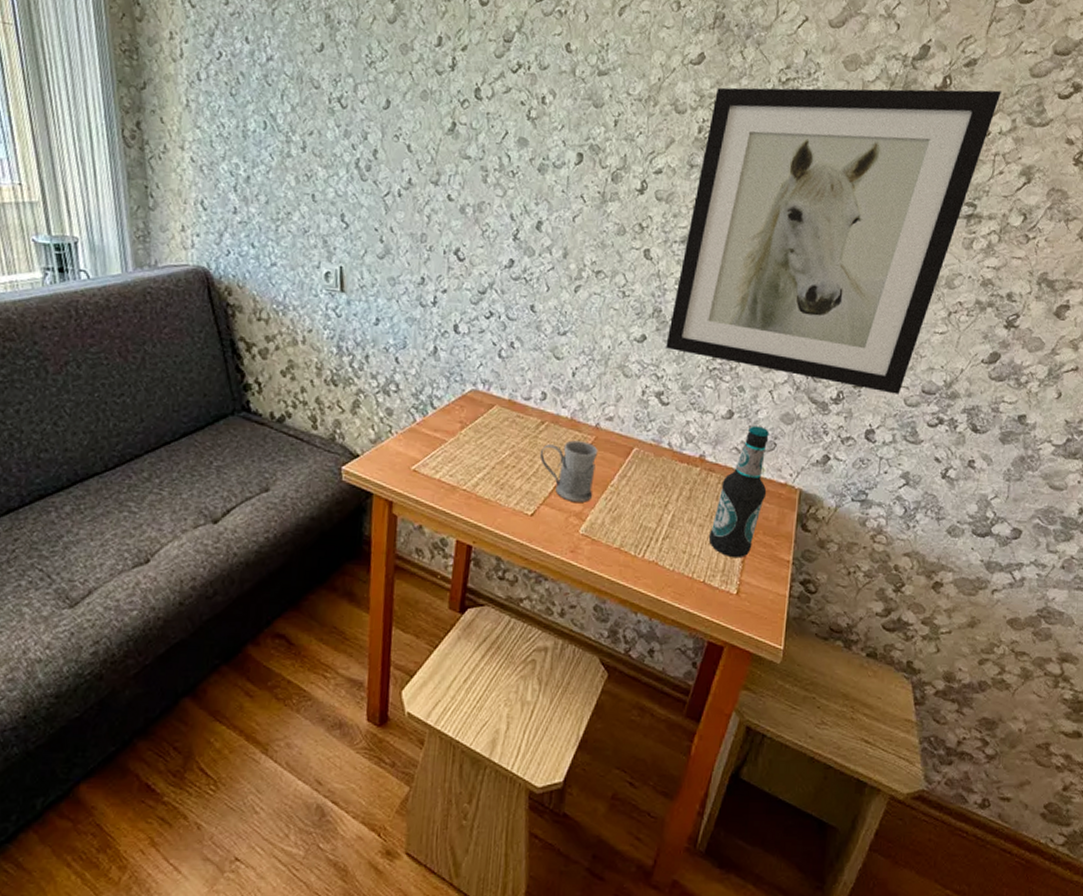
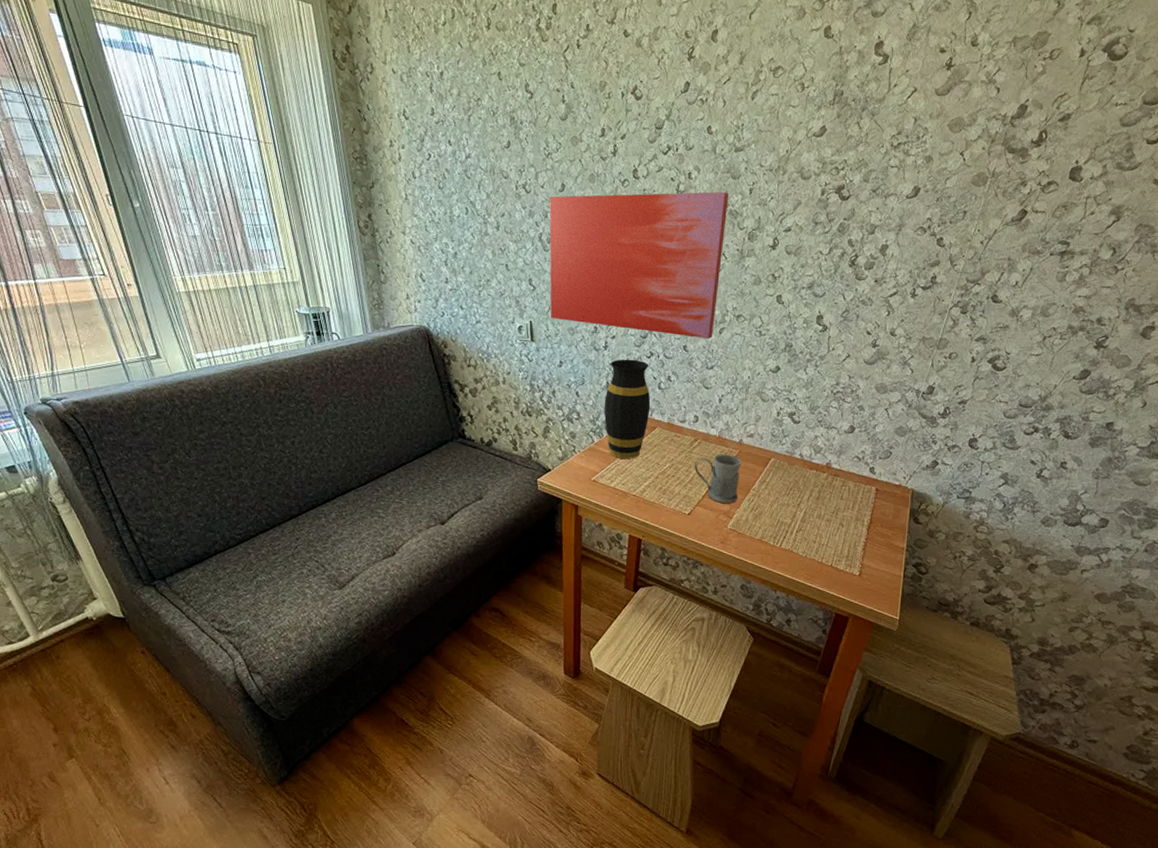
wall art: none [366,114,590,299] -> present [549,191,729,340]
vase: none [429,318,488,445] -> present [604,359,651,460]
wall art: present [665,87,1001,394] -> none [796,140,1093,408]
bottle: present [708,426,769,558] -> none [835,438,886,546]

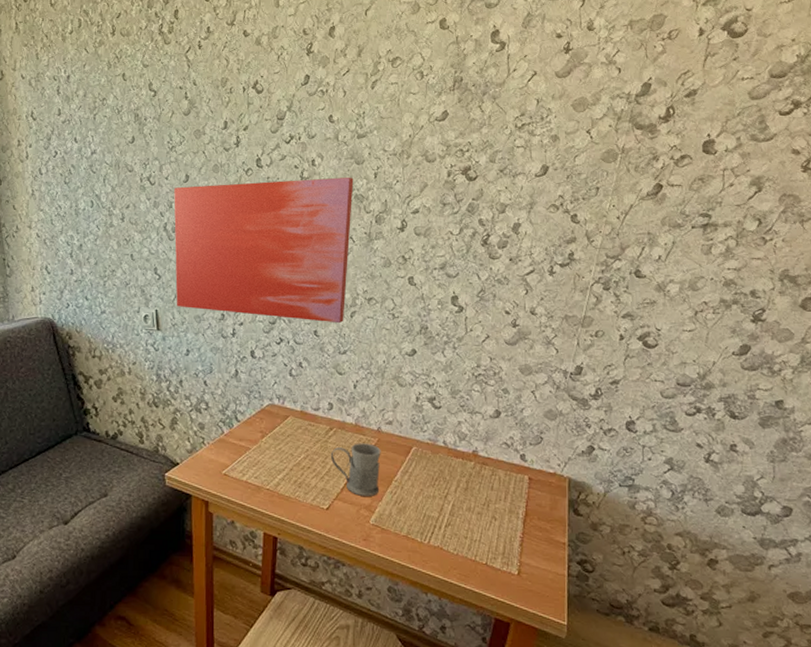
vase: present [604,359,651,460] -> none [233,346,282,451]

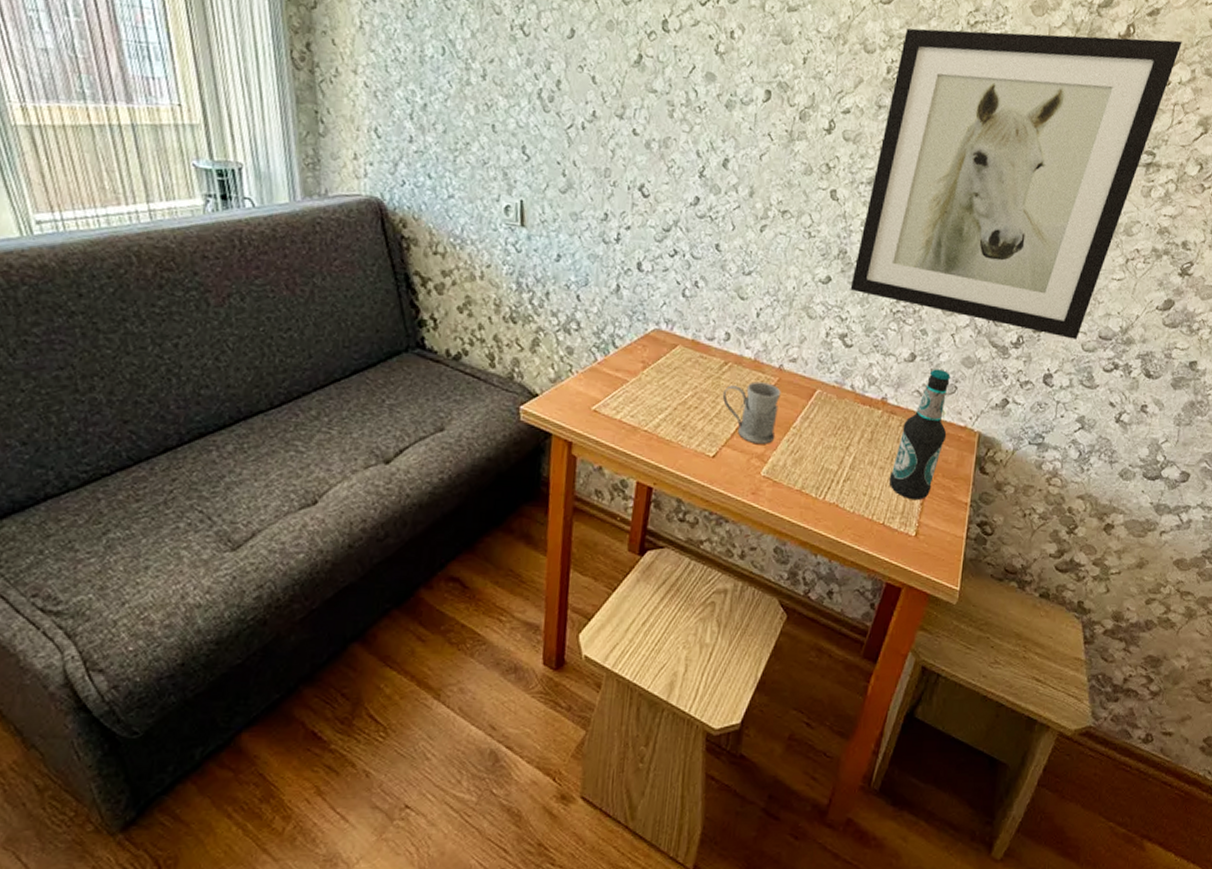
wall art: present [174,177,354,324] -> none [547,43,779,238]
wall art: none [434,114,723,388] -> present [850,28,1182,339]
bottle: none [487,423,538,542] -> present [889,369,951,501]

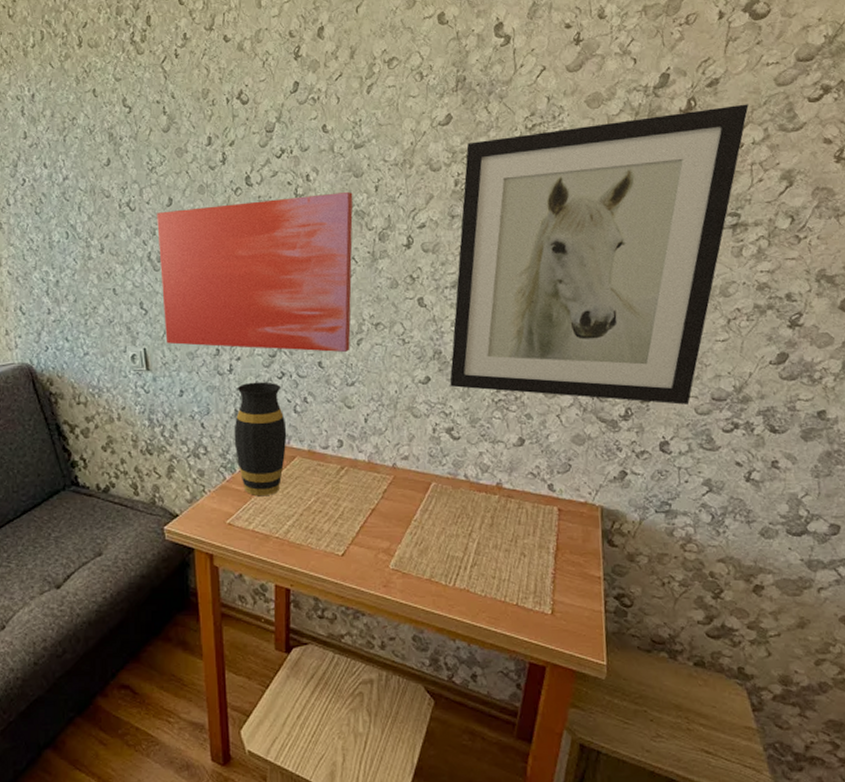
wall art: none [547,43,779,238] -> present [157,191,353,353]
vase: none [611,256,672,385] -> present [234,381,287,497]
mug: present [722,381,781,444] -> none [343,481,398,539]
bottle: present [889,369,951,501] -> none [516,450,568,579]

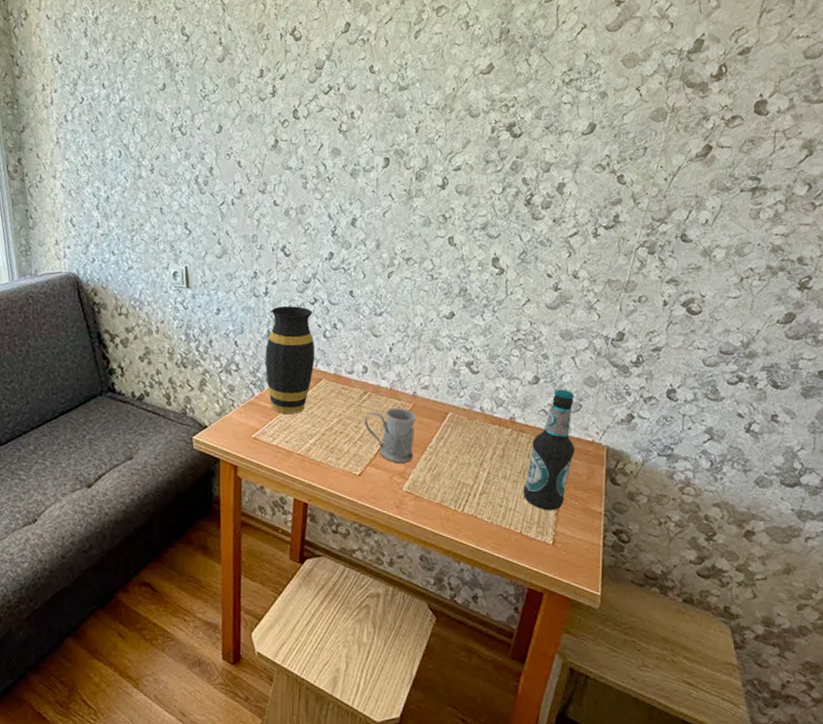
wall art: present [157,191,353,353] -> none [206,131,394,284]
mug: none [343,481,398,539] -> present [364,408,416,463]
wall art: present [449,104,749,405] -> none [473,73,777,356]
bottle: none [516,450,568,579] -> present [522,389,575,511]

